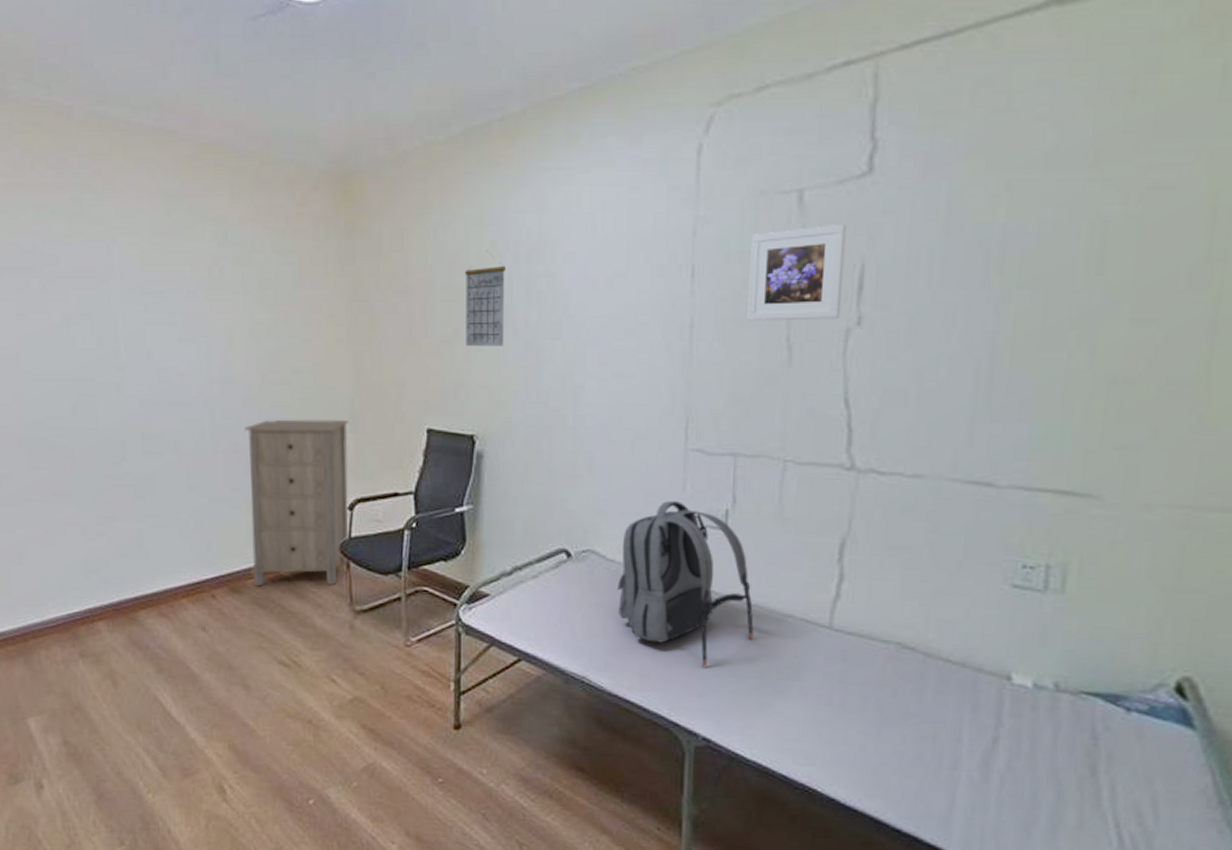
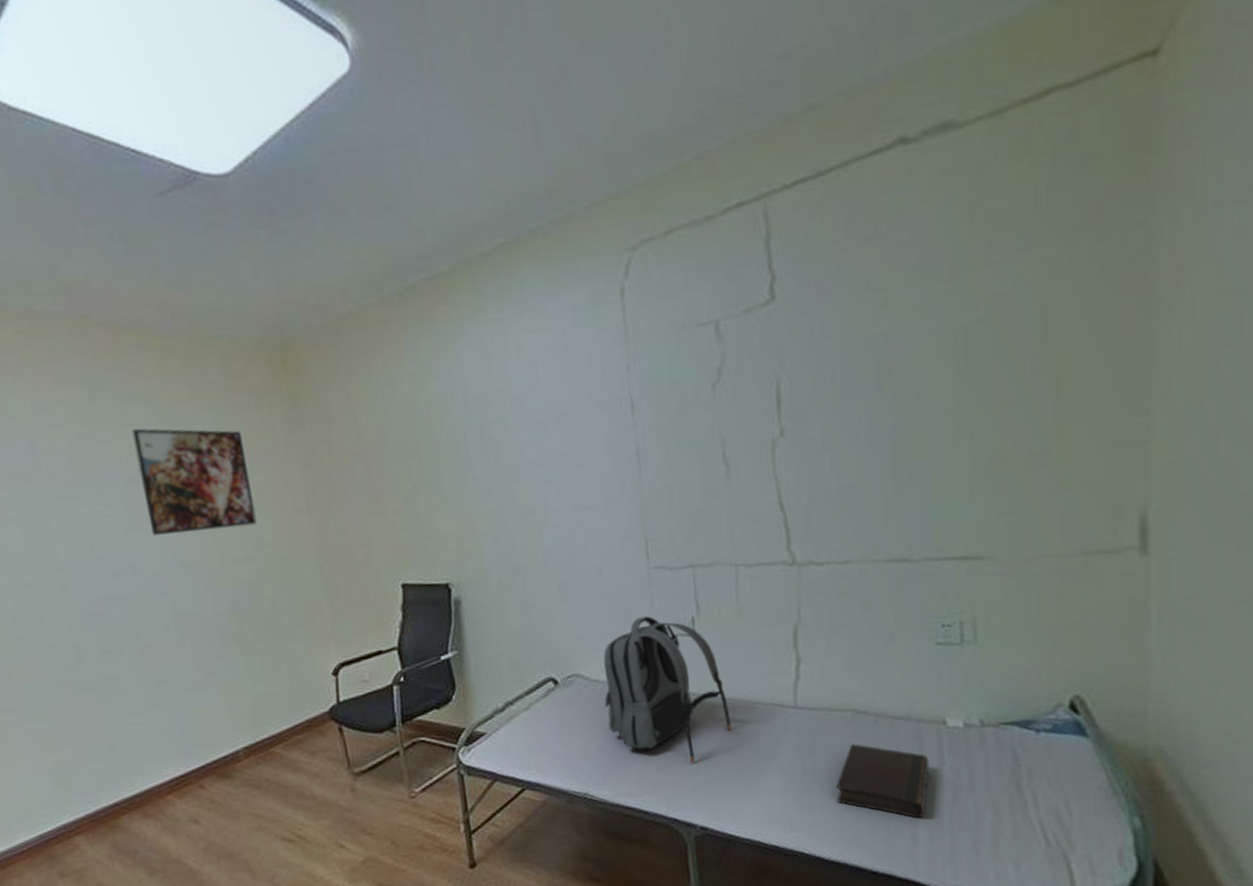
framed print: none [198,243,299,350] -> present [131,428,257,535]
storage cabinet: present [244,419,349,587] -> none [210,587,341,768]
calendar: present [464,251,507,346] -> none [416,405,465,499]
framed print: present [747,225,847,321] -> none [679,348,766,444]
book: none [863,681,984,781] -> present [836,743,929,819]

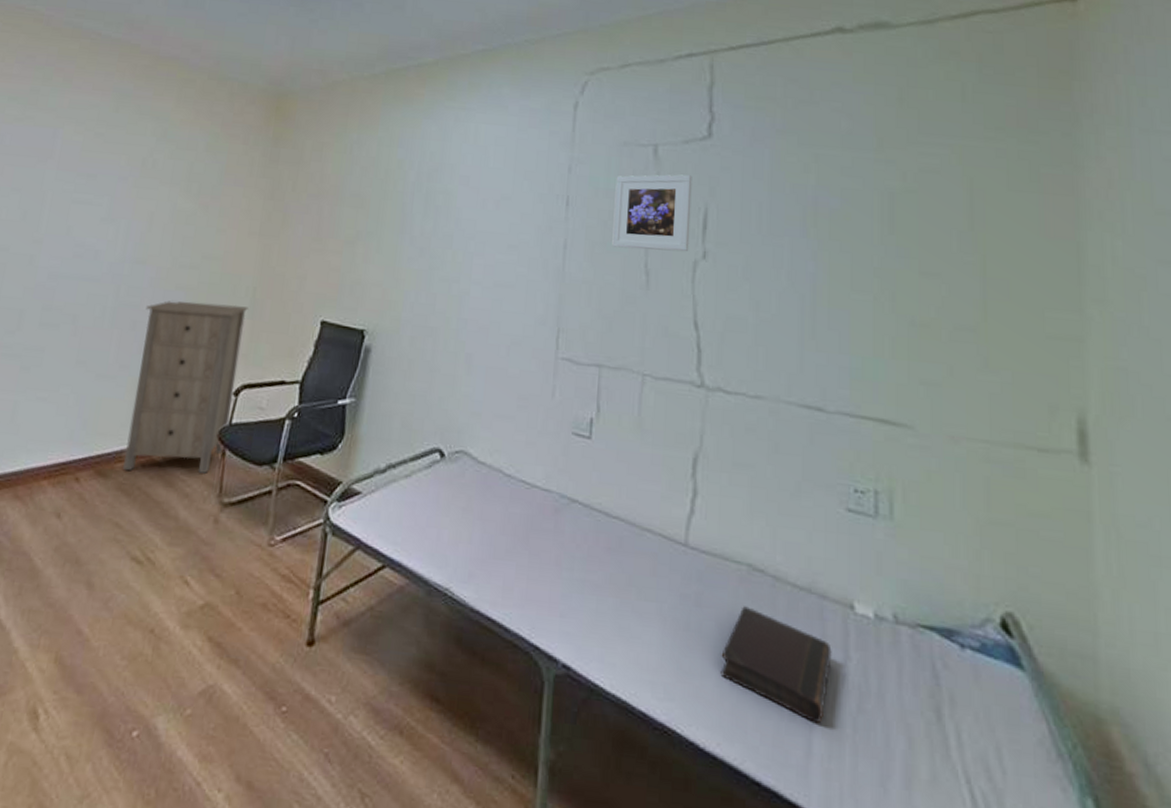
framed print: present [131,428,257,535] -> none [123,137,225,238]
storage cabinet: none [210,587,341,768] -> present [122,301,248,474]
backpack: present [603,616,733,764] -> none [486,406,615,584]
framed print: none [679,348,766,444] -> present [612,174,692,252]

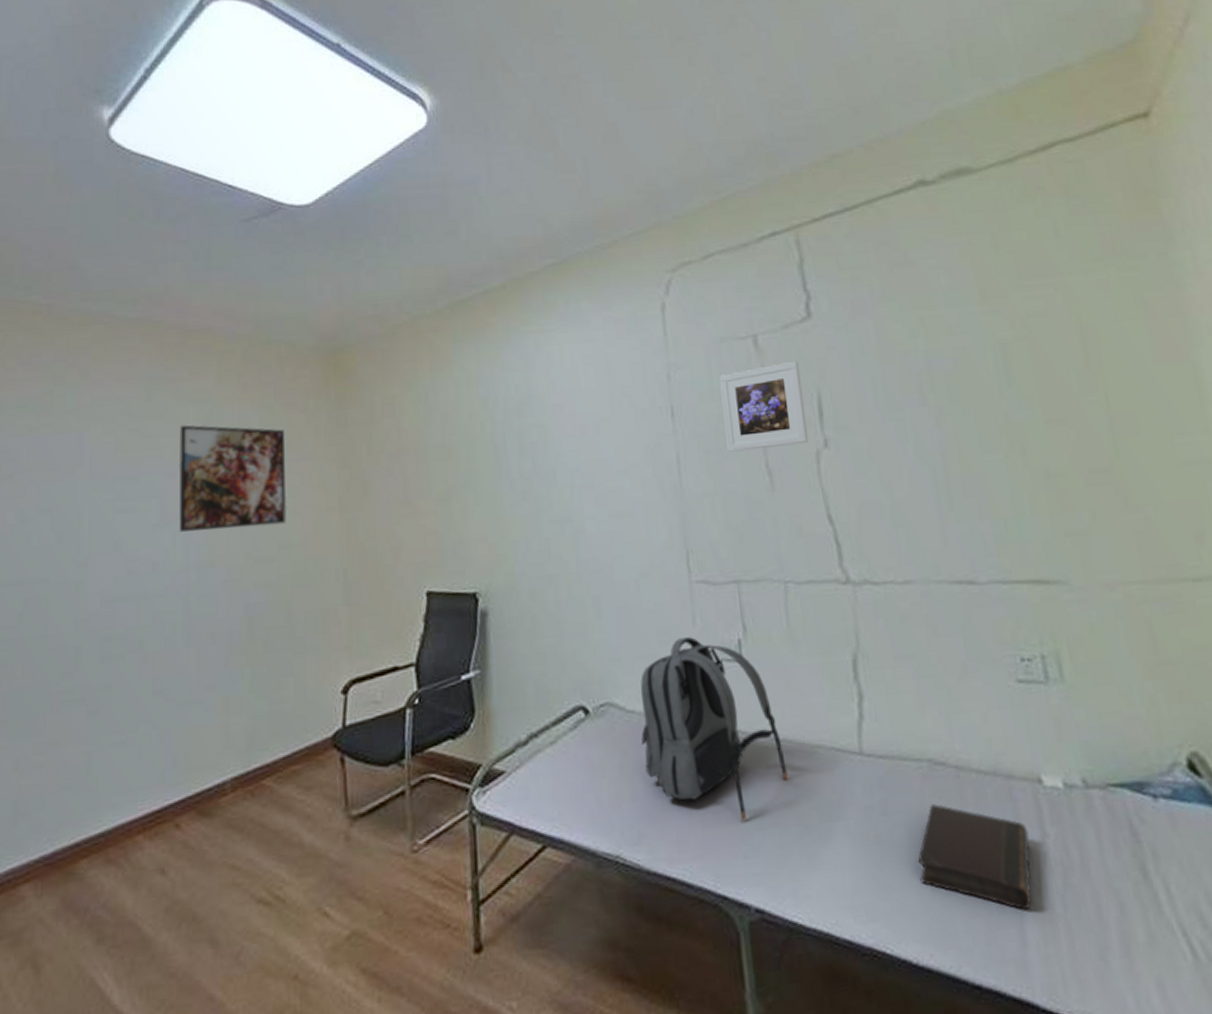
storage cabinet: present [122,301,248,474] -> none [223,592,343,805]
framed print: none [123,137,225,238] -> present [179,424,287,532]
backpack: none [486,406,615,584] -> present [640,637,789,822]

